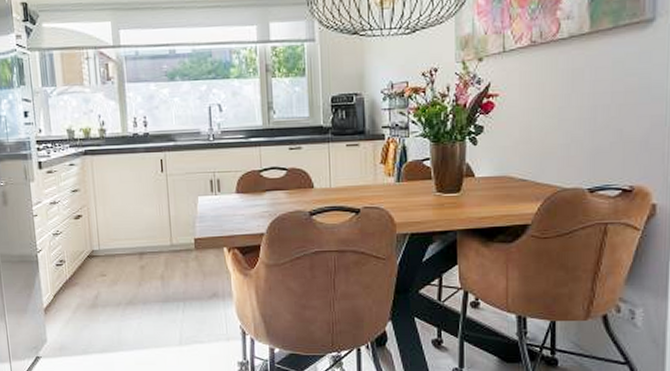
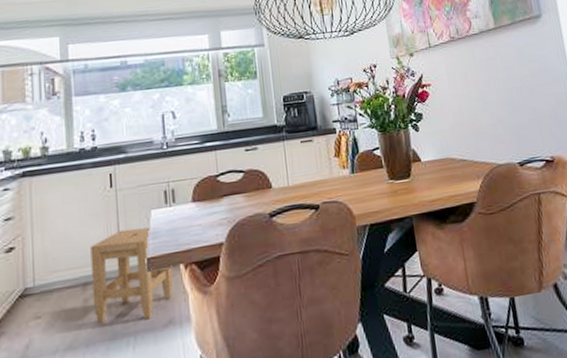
stool: none [145,211,218,290] -> present [90,227,174,324]

